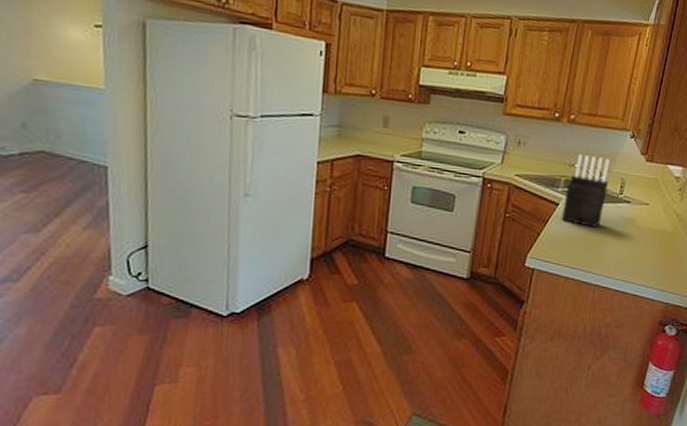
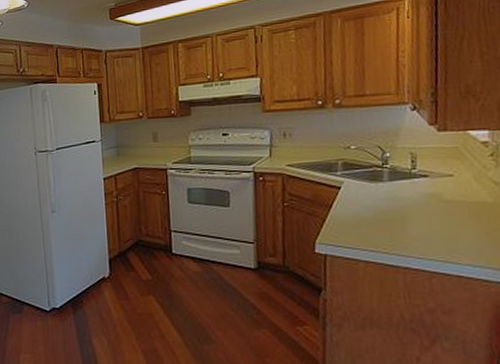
knife block: present [561,153,610,229] -> none [346,134,396,208]

